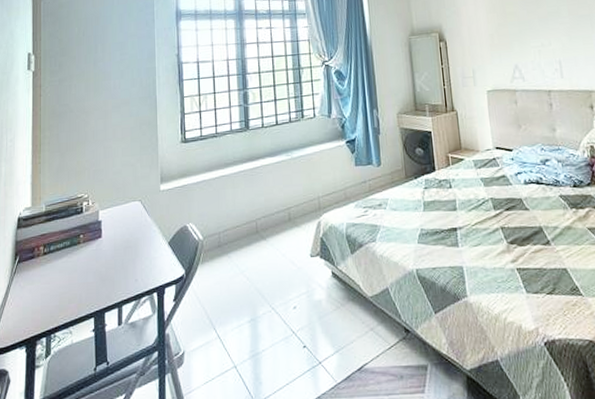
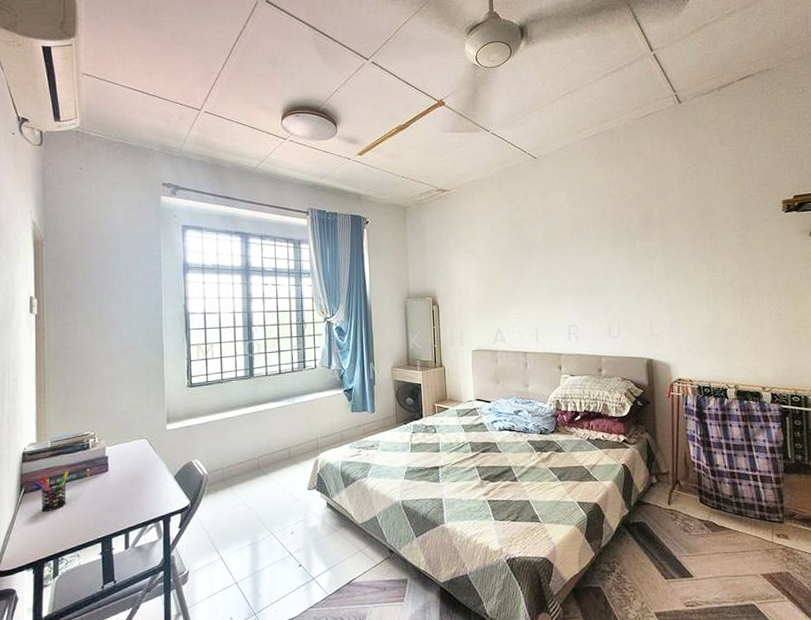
pen holder: none [28,237,62,283] -> present [34,471,69,512]

